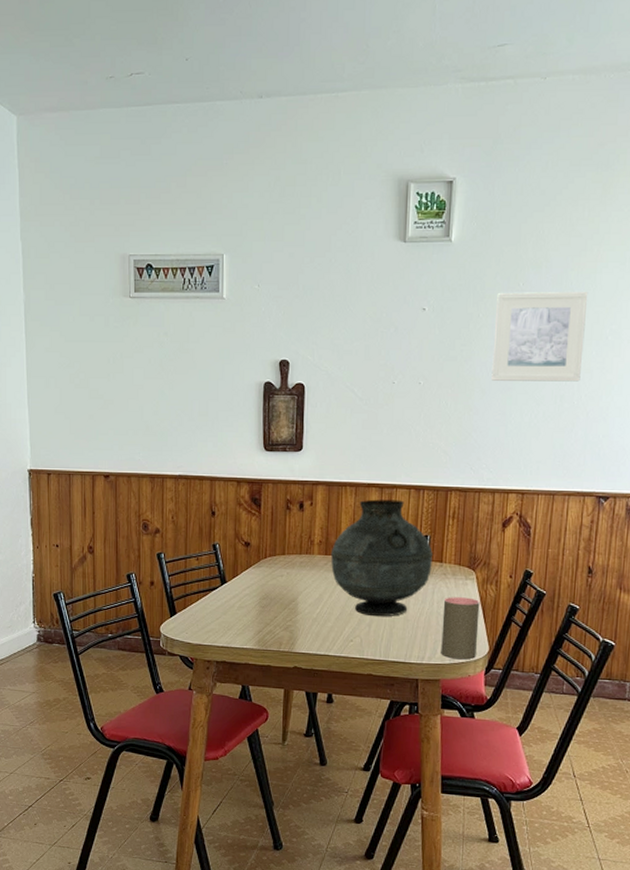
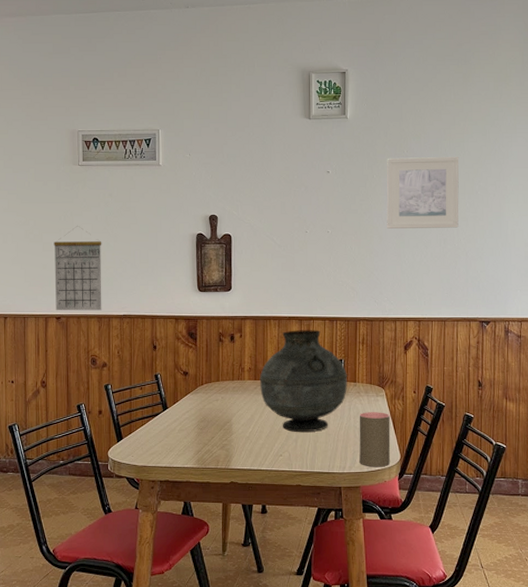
calendar: none [101,370,156,469] -> present [54,226,102,311]

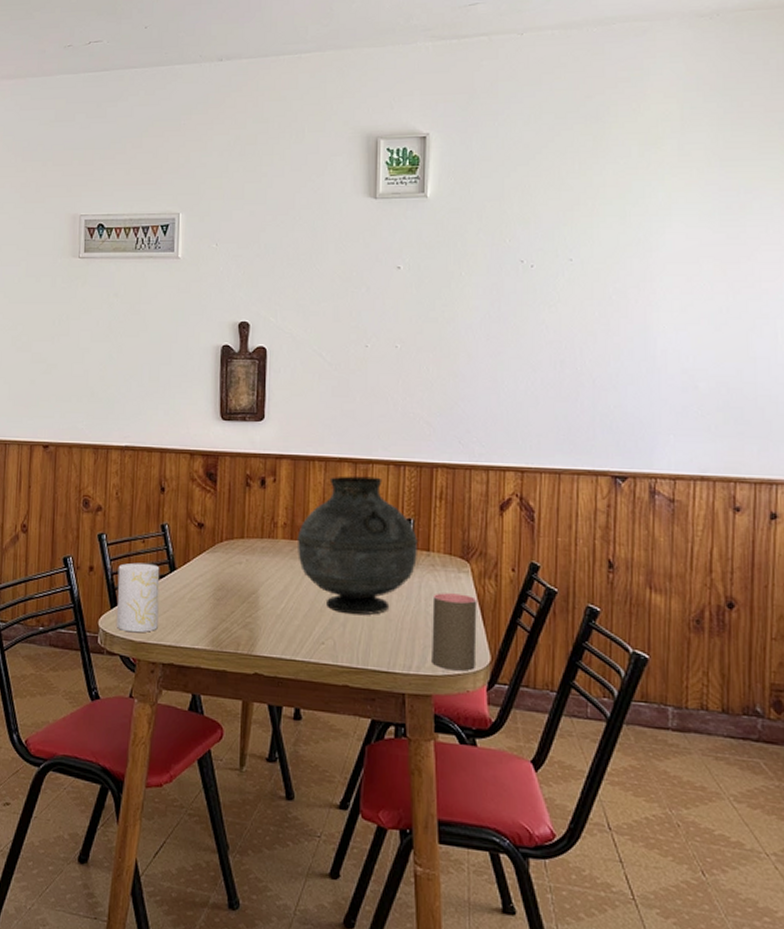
calendar: present [54,226,102,311] -> none [43,332,103,439]
cup: none [122,405,155,459] -> present [117,562,160,633]
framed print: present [386,156,459,229] -> none [479,247,585,345]

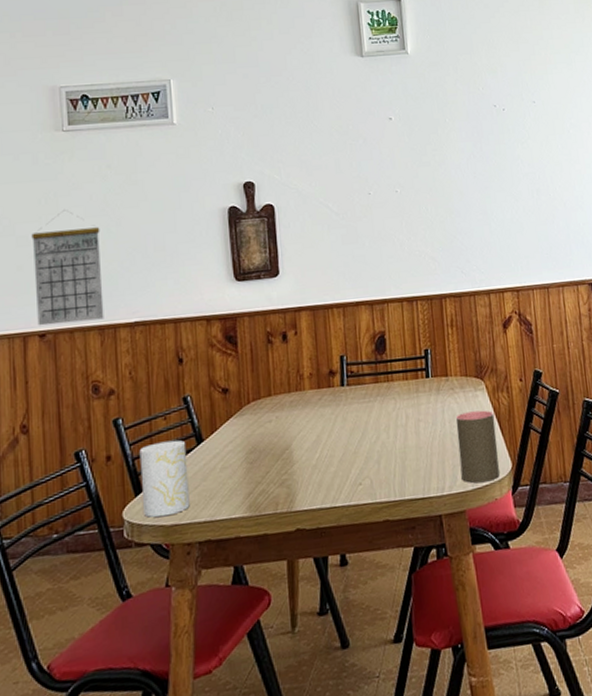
calendar: none [43,332,103,439] -> present [31,210,104,326]
vase: present [297,476,419,615] -> none [324,315,438,451]

